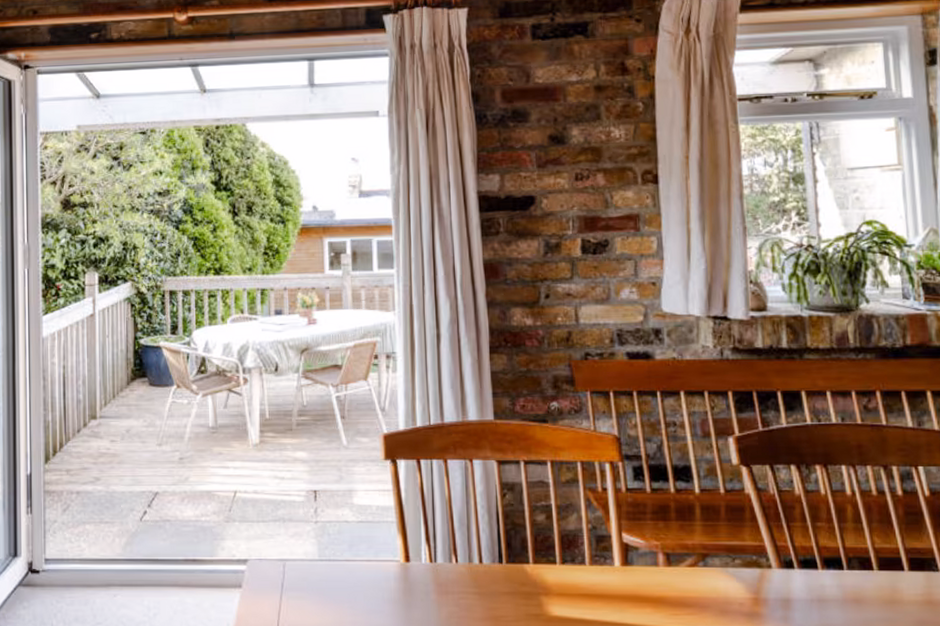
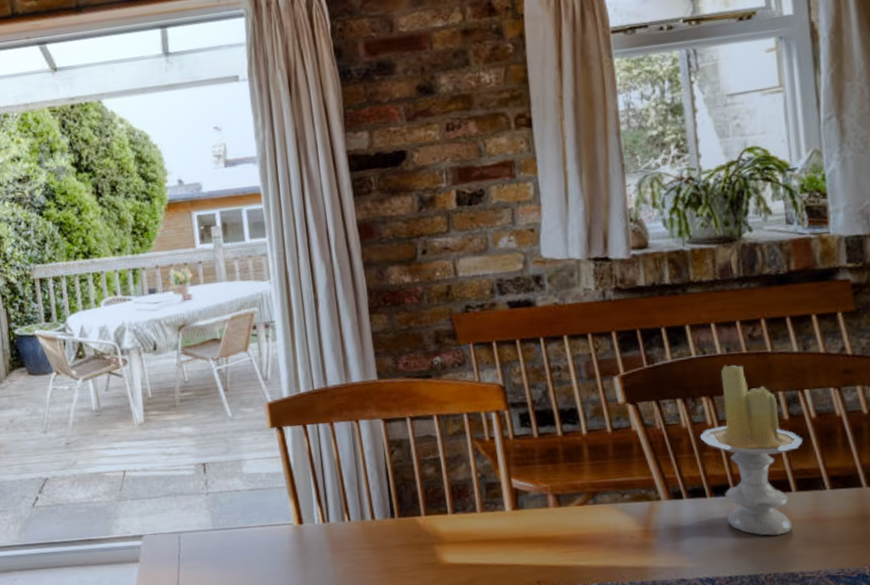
candle: none [813,435,916,615] -> present [700,365,802,536]

